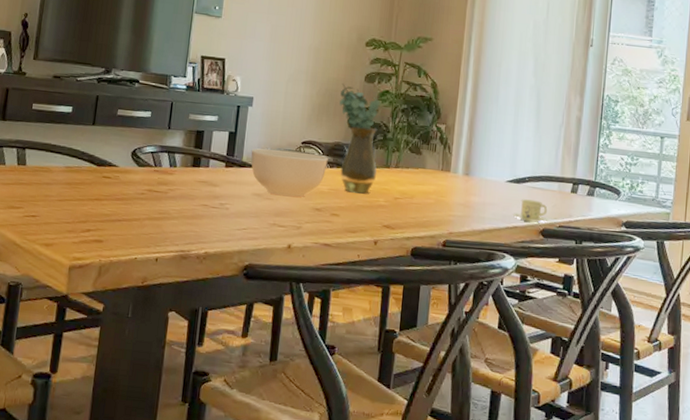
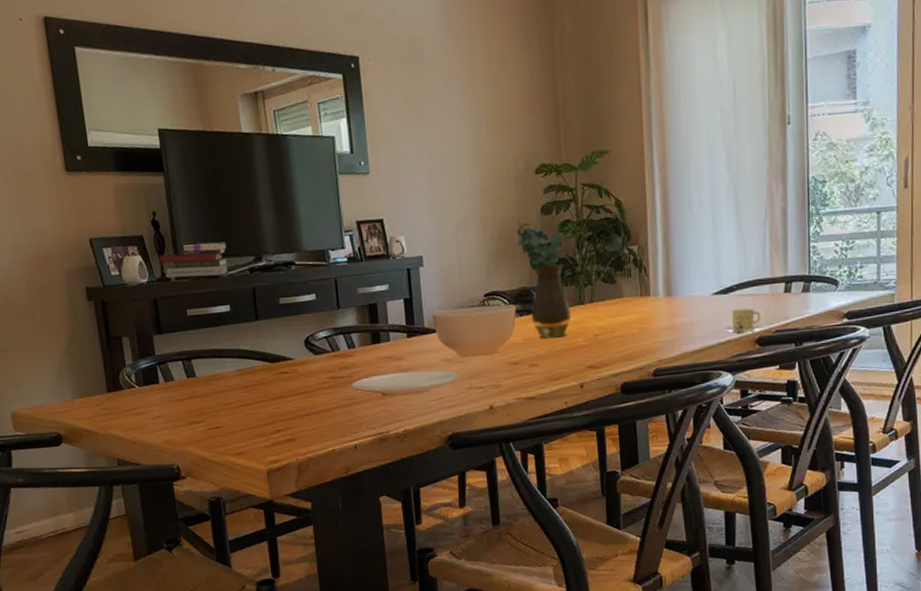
books: none [19,47,83,82] -> present [158,241,230,280]
plate: none [164,196,266,222] -> present [350,370,460,397]

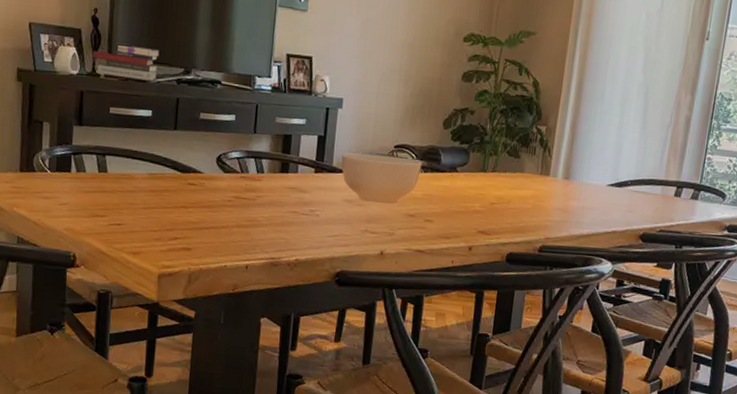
plate: present [350,370,460,397] -> none [253,203,358,228]
vase: present [516,221,572,339] -> none [434,83,478,200]
cup and saucer: present [724,308,763,333] -> none [612,203,649,227]

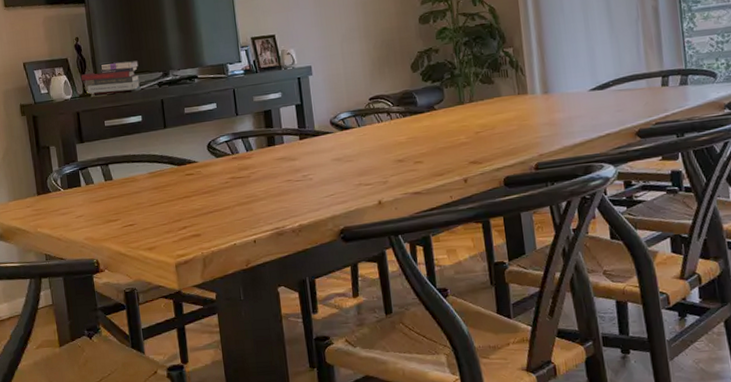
bowl: present [341,152,422,204] -> none [321,107,400,156]

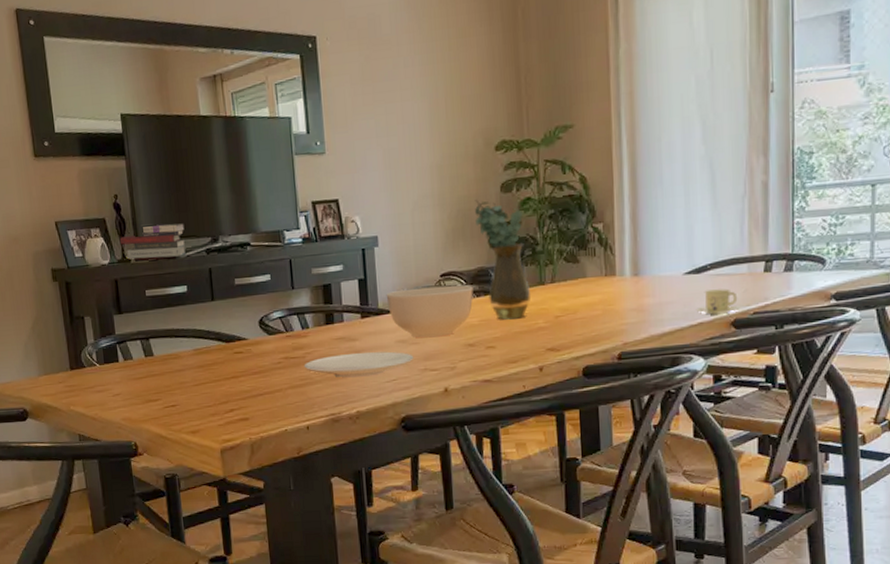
plate: none [249,169,349,194] -> present [304,351,414,378]
bowl: none [321,107,400,156] -> present [386,285,474,338]
vase: none [396,31,452,137] -> present [474,200,531,320]
cup and saucer: none [603,102,643,127] -> present [696,288,740,315]

